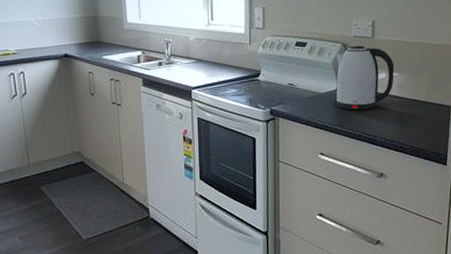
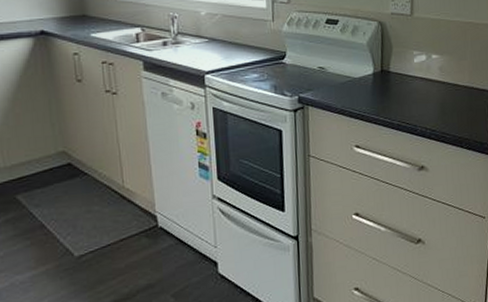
kettle: present [336,45,395,111] -> none [372,24,436,97]

